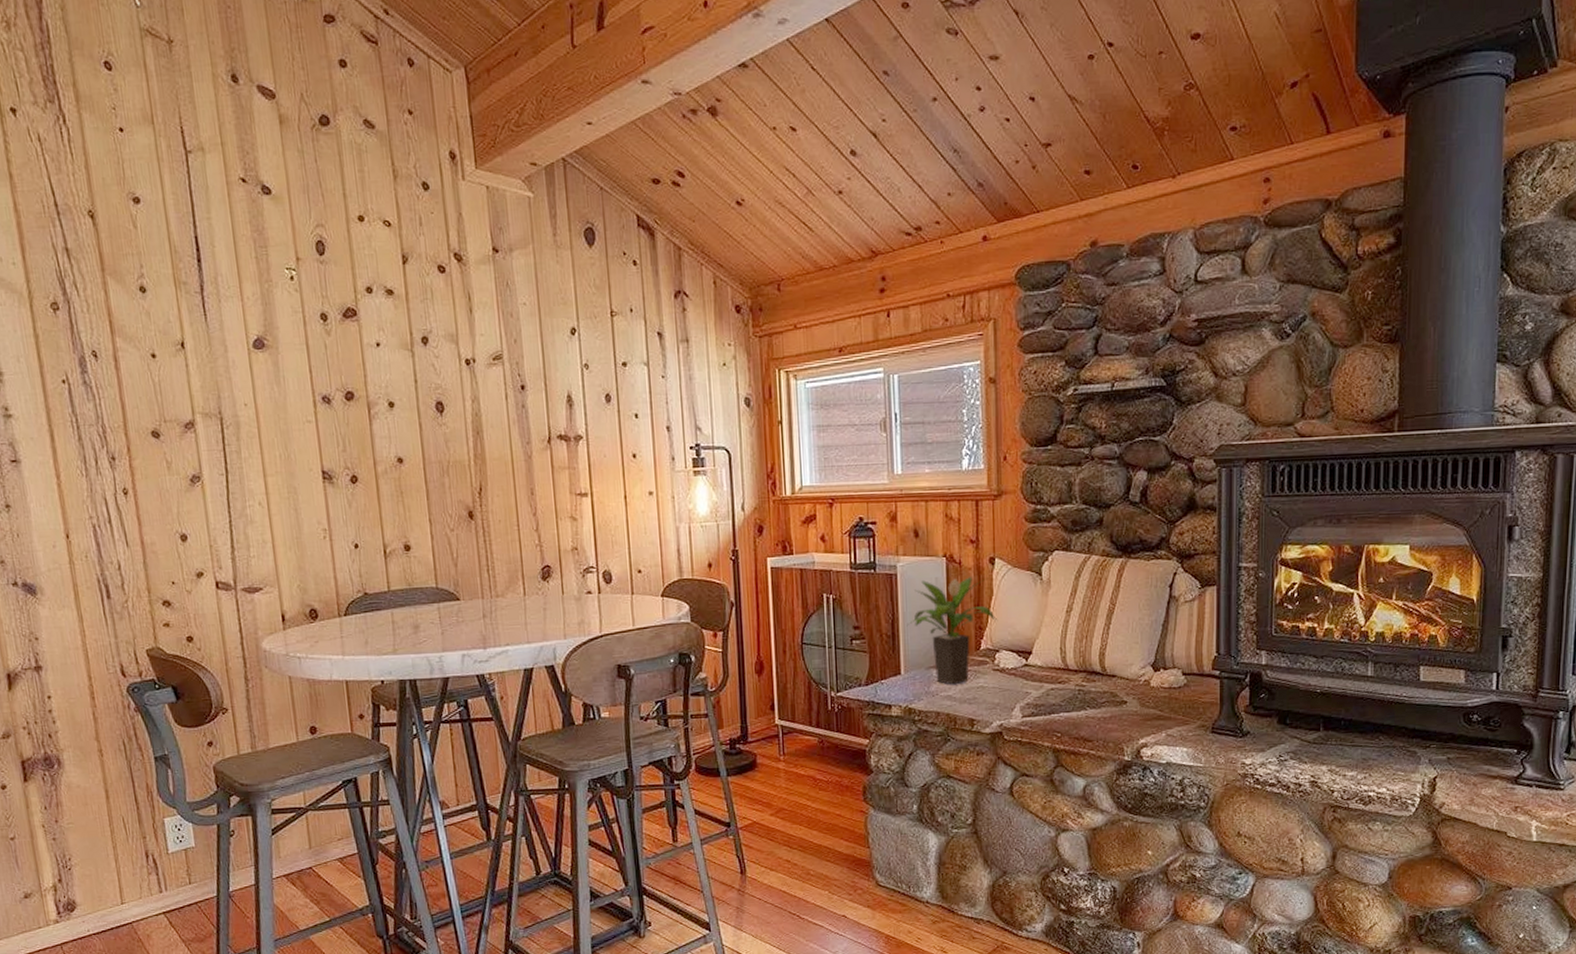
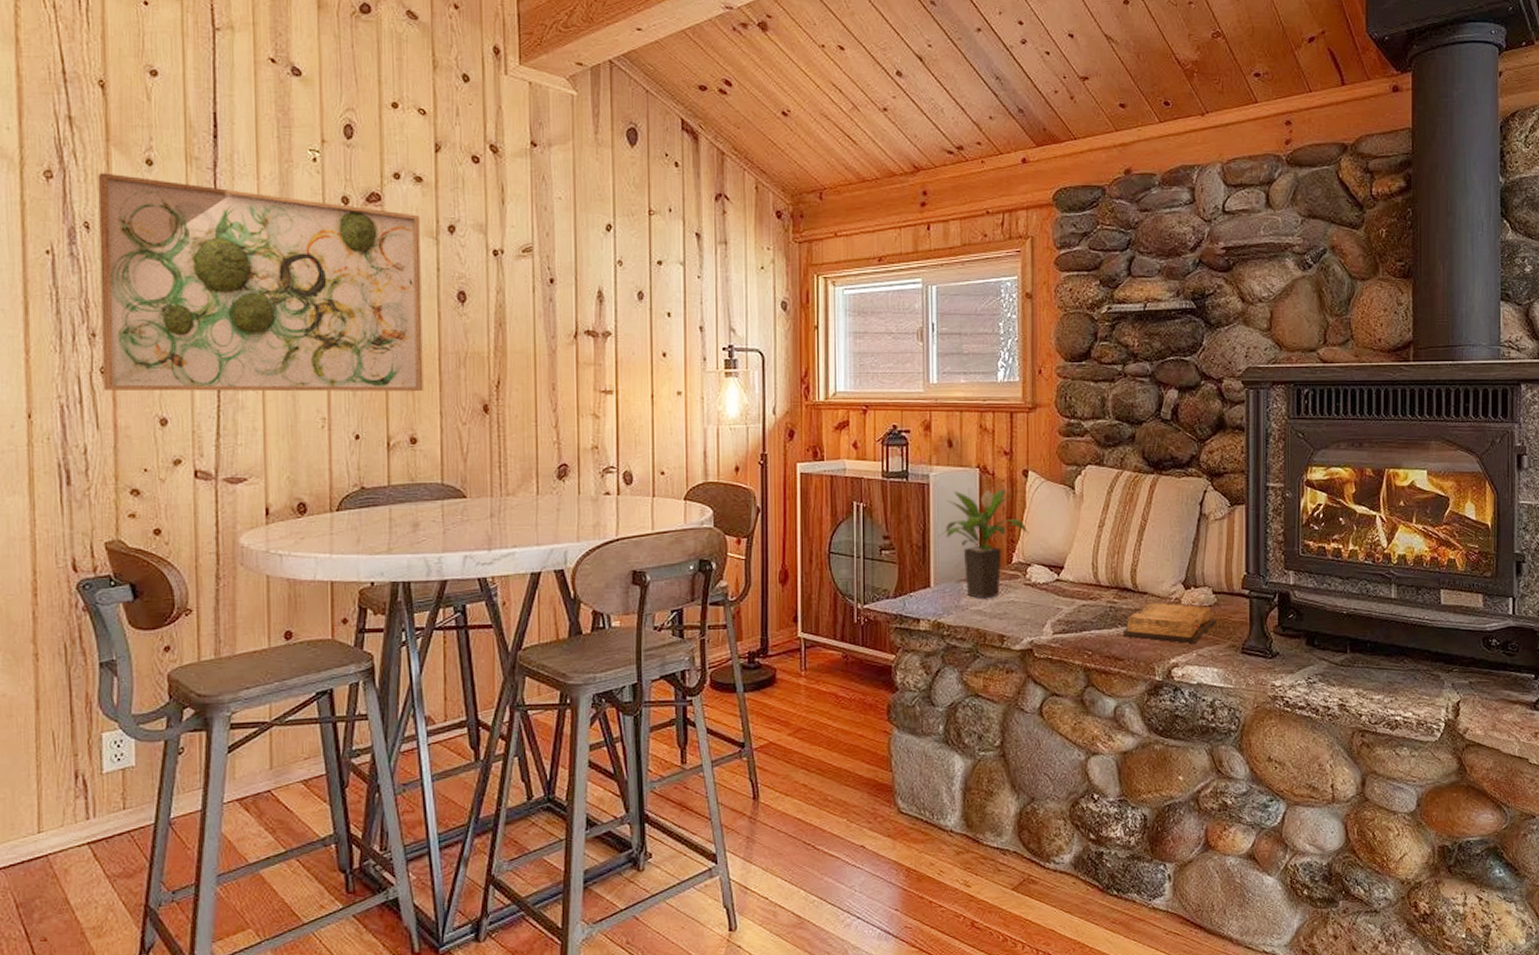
wall art: none [98,302,412,510] -> present [97,172,423,392]
diary: none [1091,684,1186,725] -> present [1122,602,1217,644]

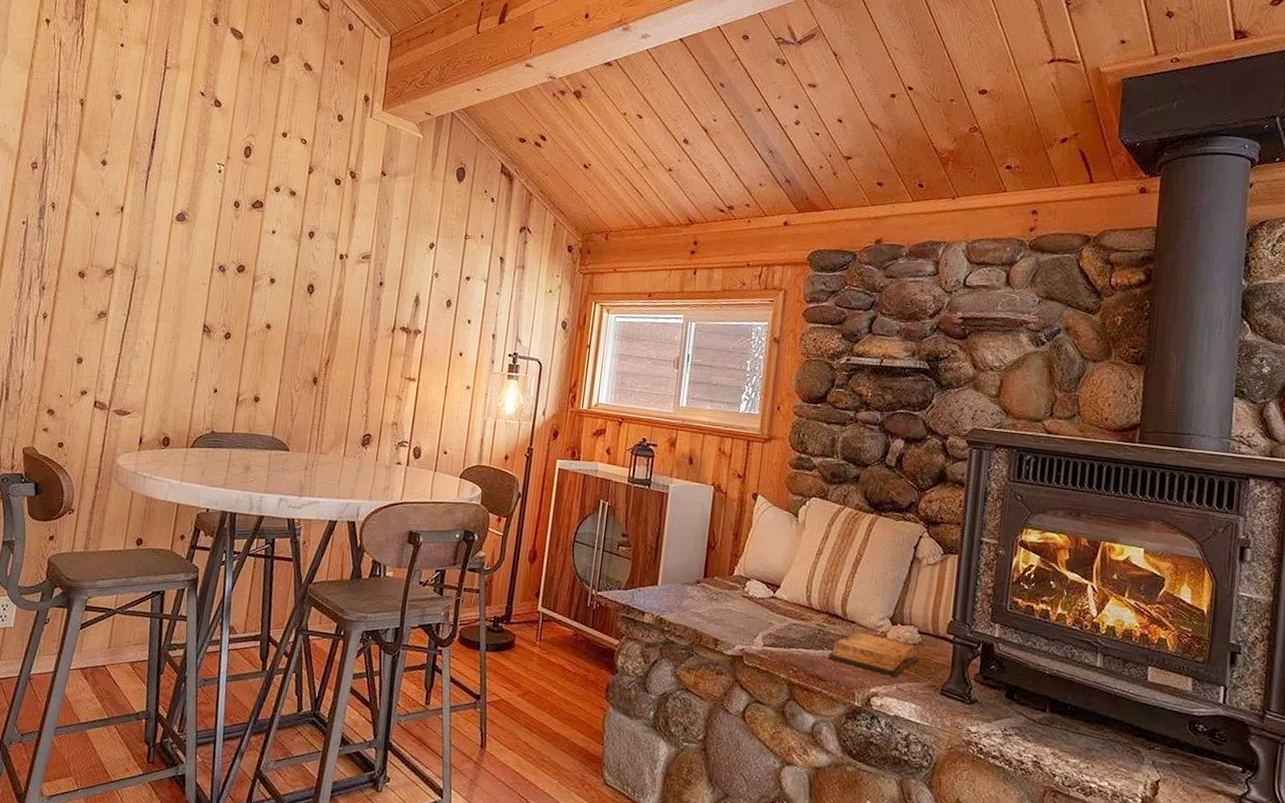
wall art: present [97,172,423,392] -> none [43,167,289,361]
potted plant: present [938,489,1031,599] -> none [670,503,753,604]

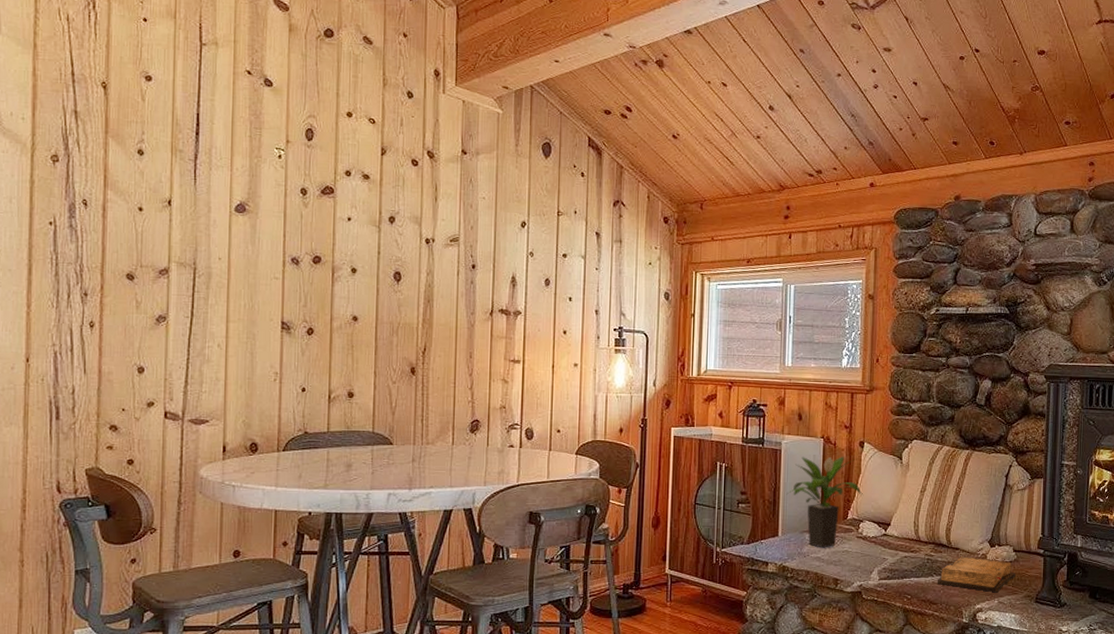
potted plant: none [670,503,753,604] -> present [786,456,864,548]

